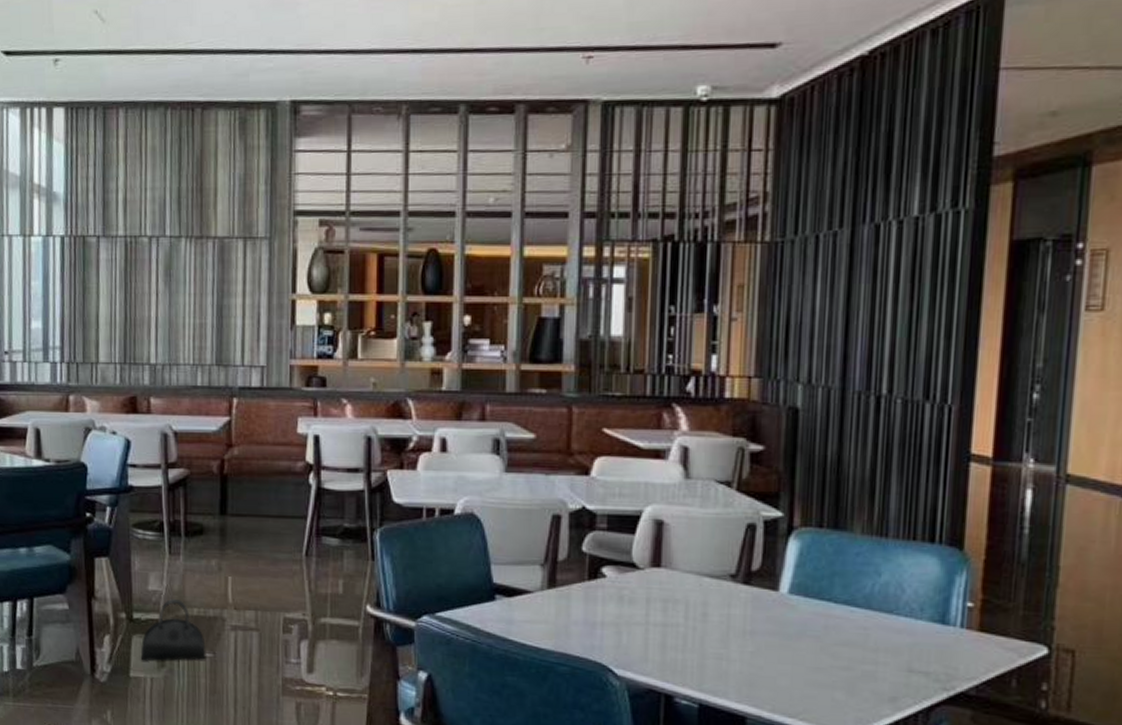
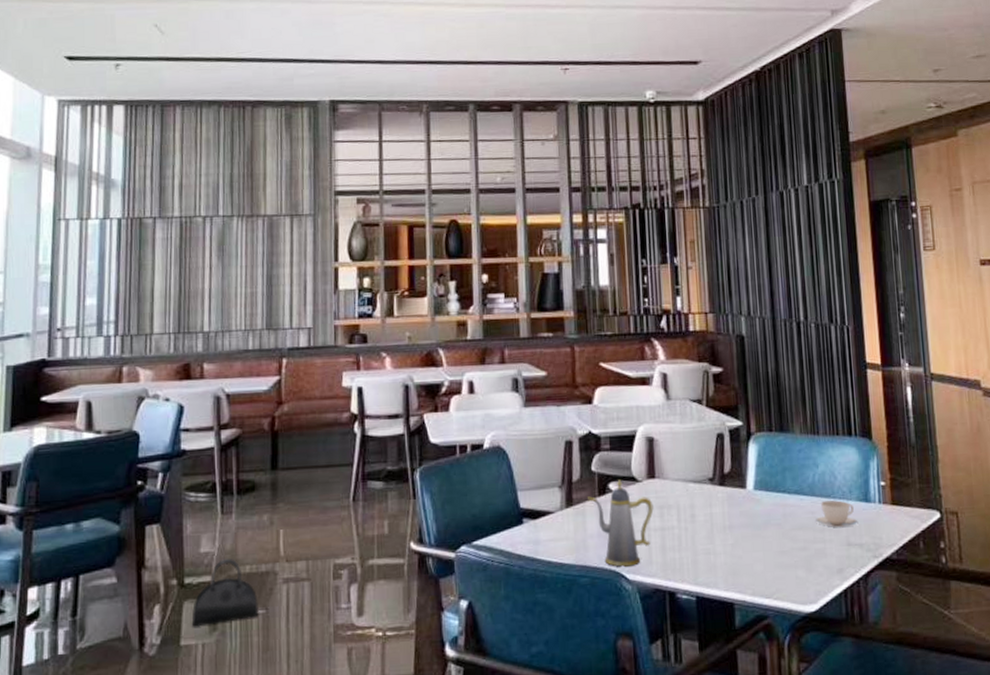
coffee pot: none [573,564,656,661] -> present [586,480,654,567]
teacup: none [868,616,928,651] -> present [816,500,858,528]

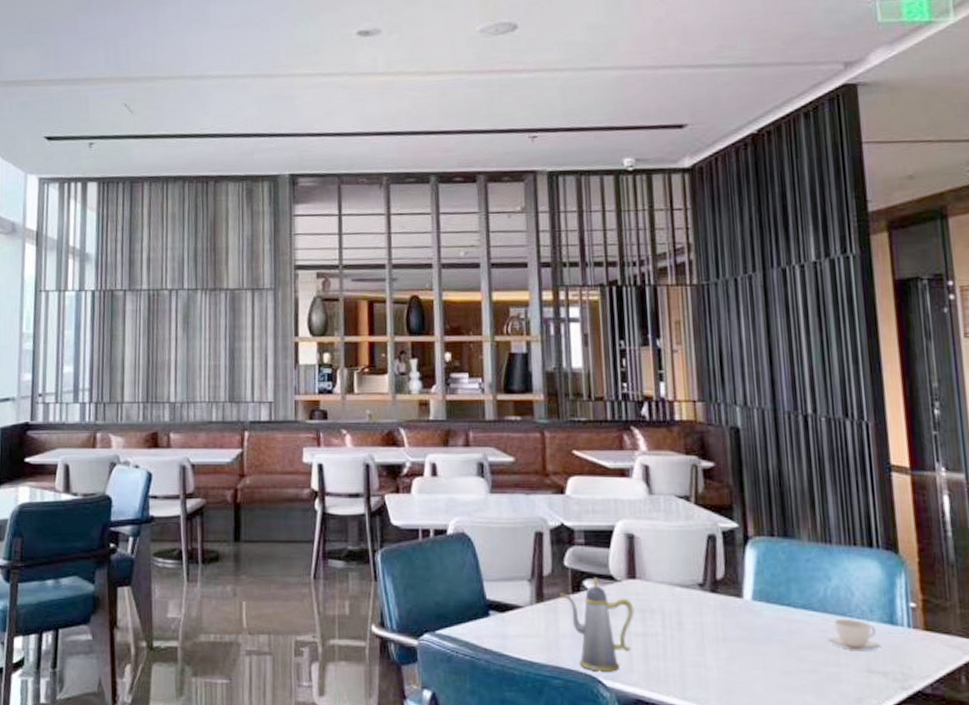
handbag: present [191,558,259,627] -> none [160,625,223,690]

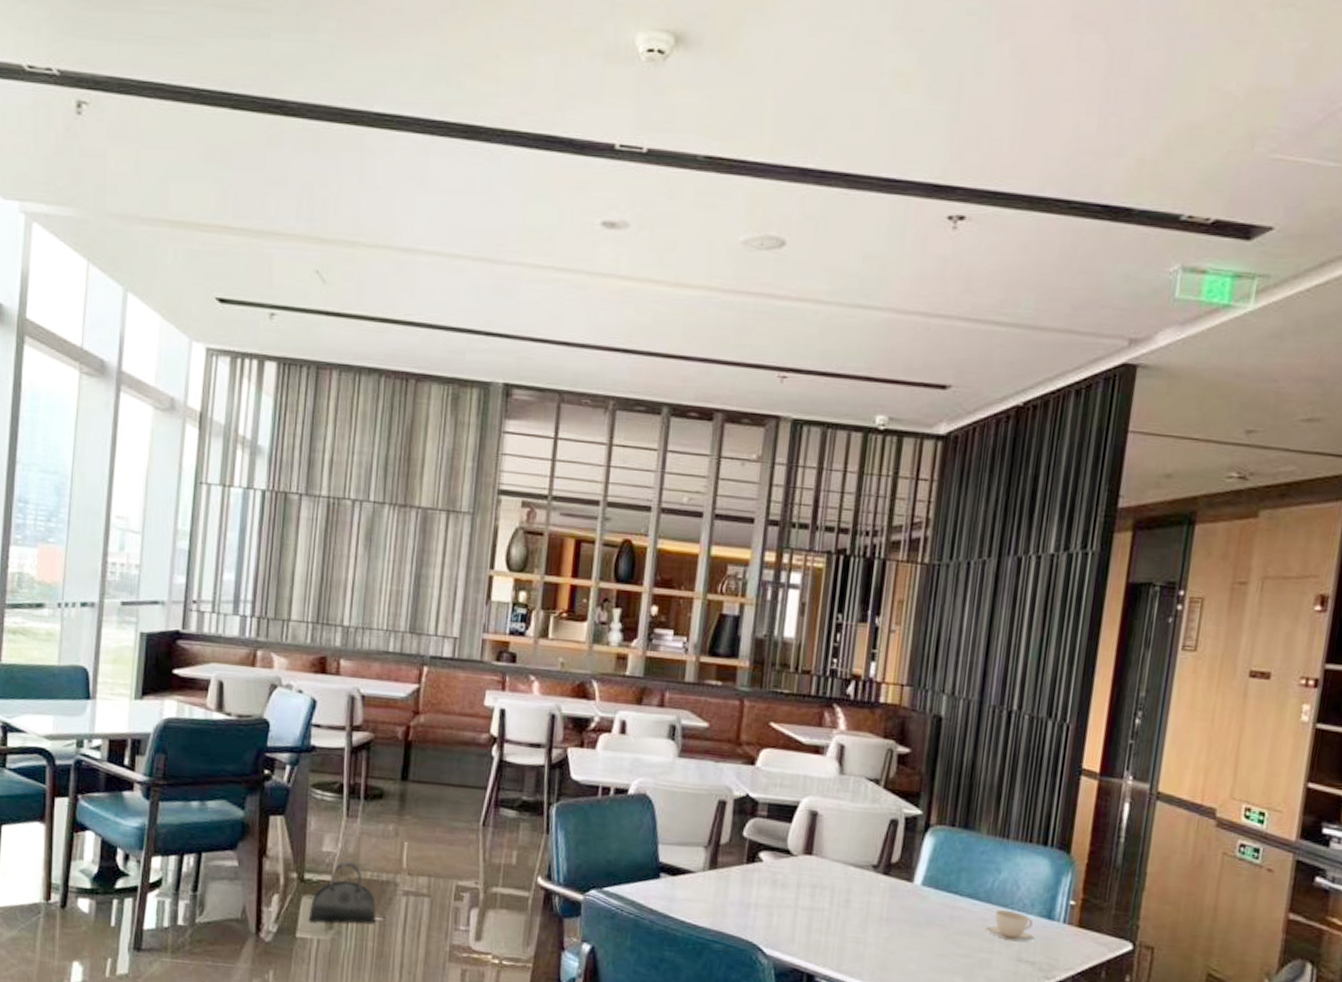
handbag: none [160,625,223,690] -> present [308,860,376,924]
coffee pot: present [559,577,635,672] -> none [733,850,806,941]

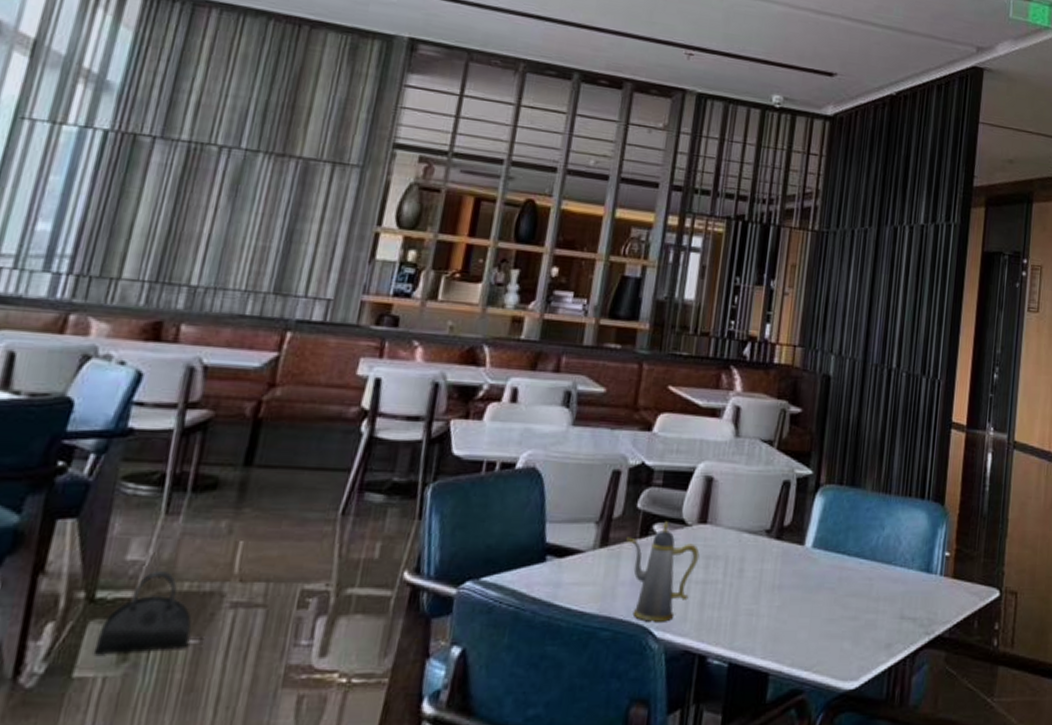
coffee pot: none [733,850,806,941] -> present [625,521,700,622]
teacup: present [986,910,1035,942] -> none [872,567,916,599]

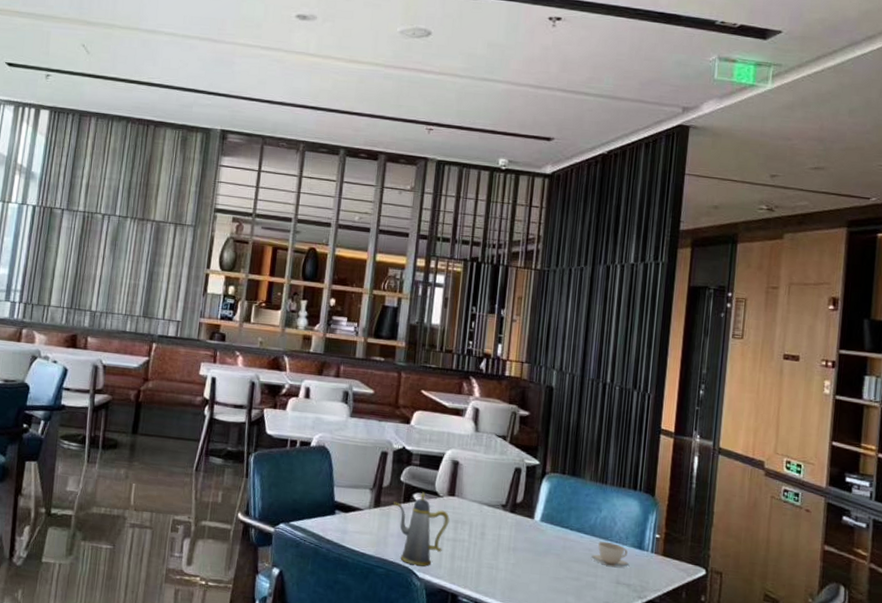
handbag: present [93,570,192,655] -> none [53,498,108,551]
teacup: none [872,567,916,599] -> present [591,542,630,568]

